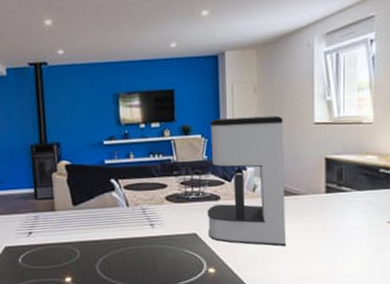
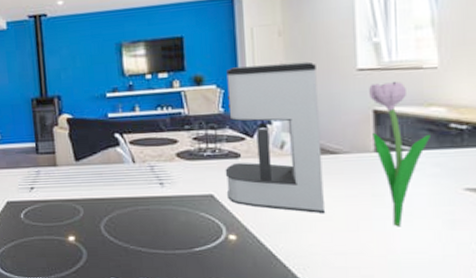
flower: none [323,134,366,256] -> present [369,82,430,229]

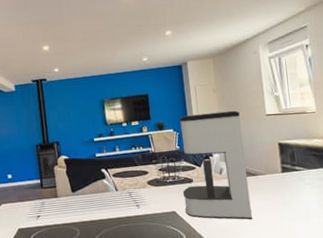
flower: present [369,82,430,229] -> none [274,123,315,226]

